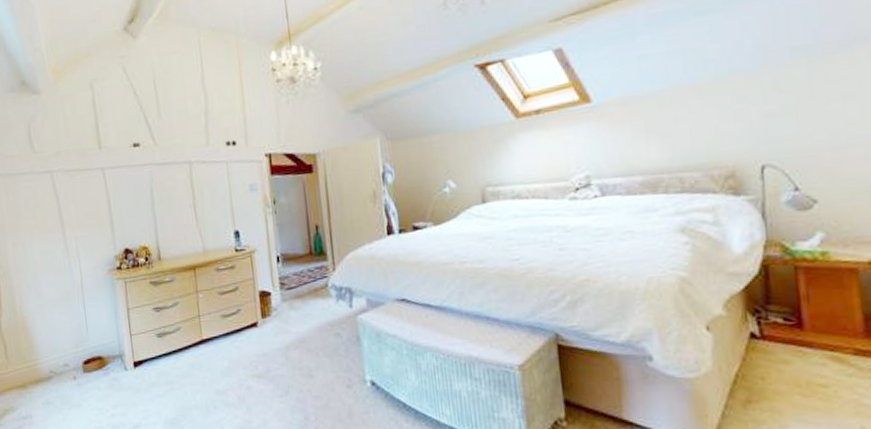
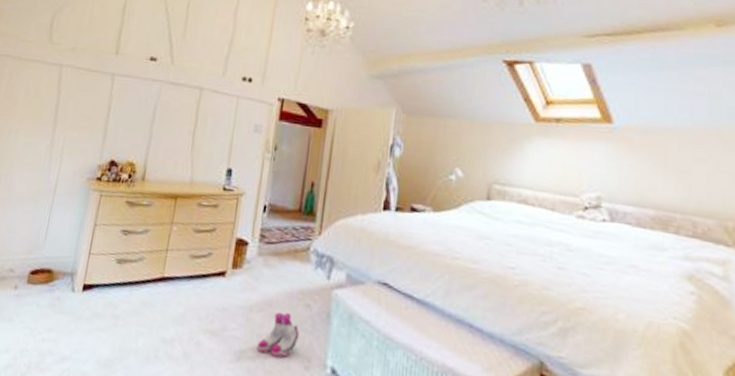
boots: none [300,345,337,384] -> present [256,312,300,358]

